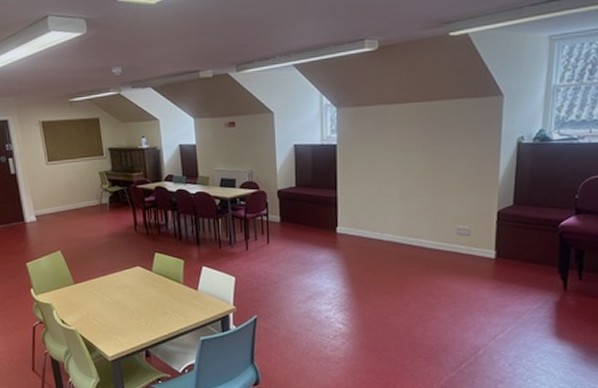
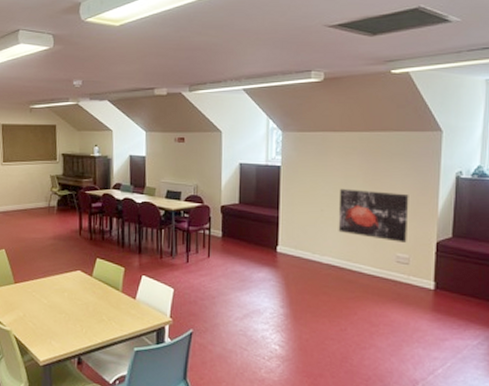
wall art: none [397,163,469,214] -> present [338,188,409,243]

